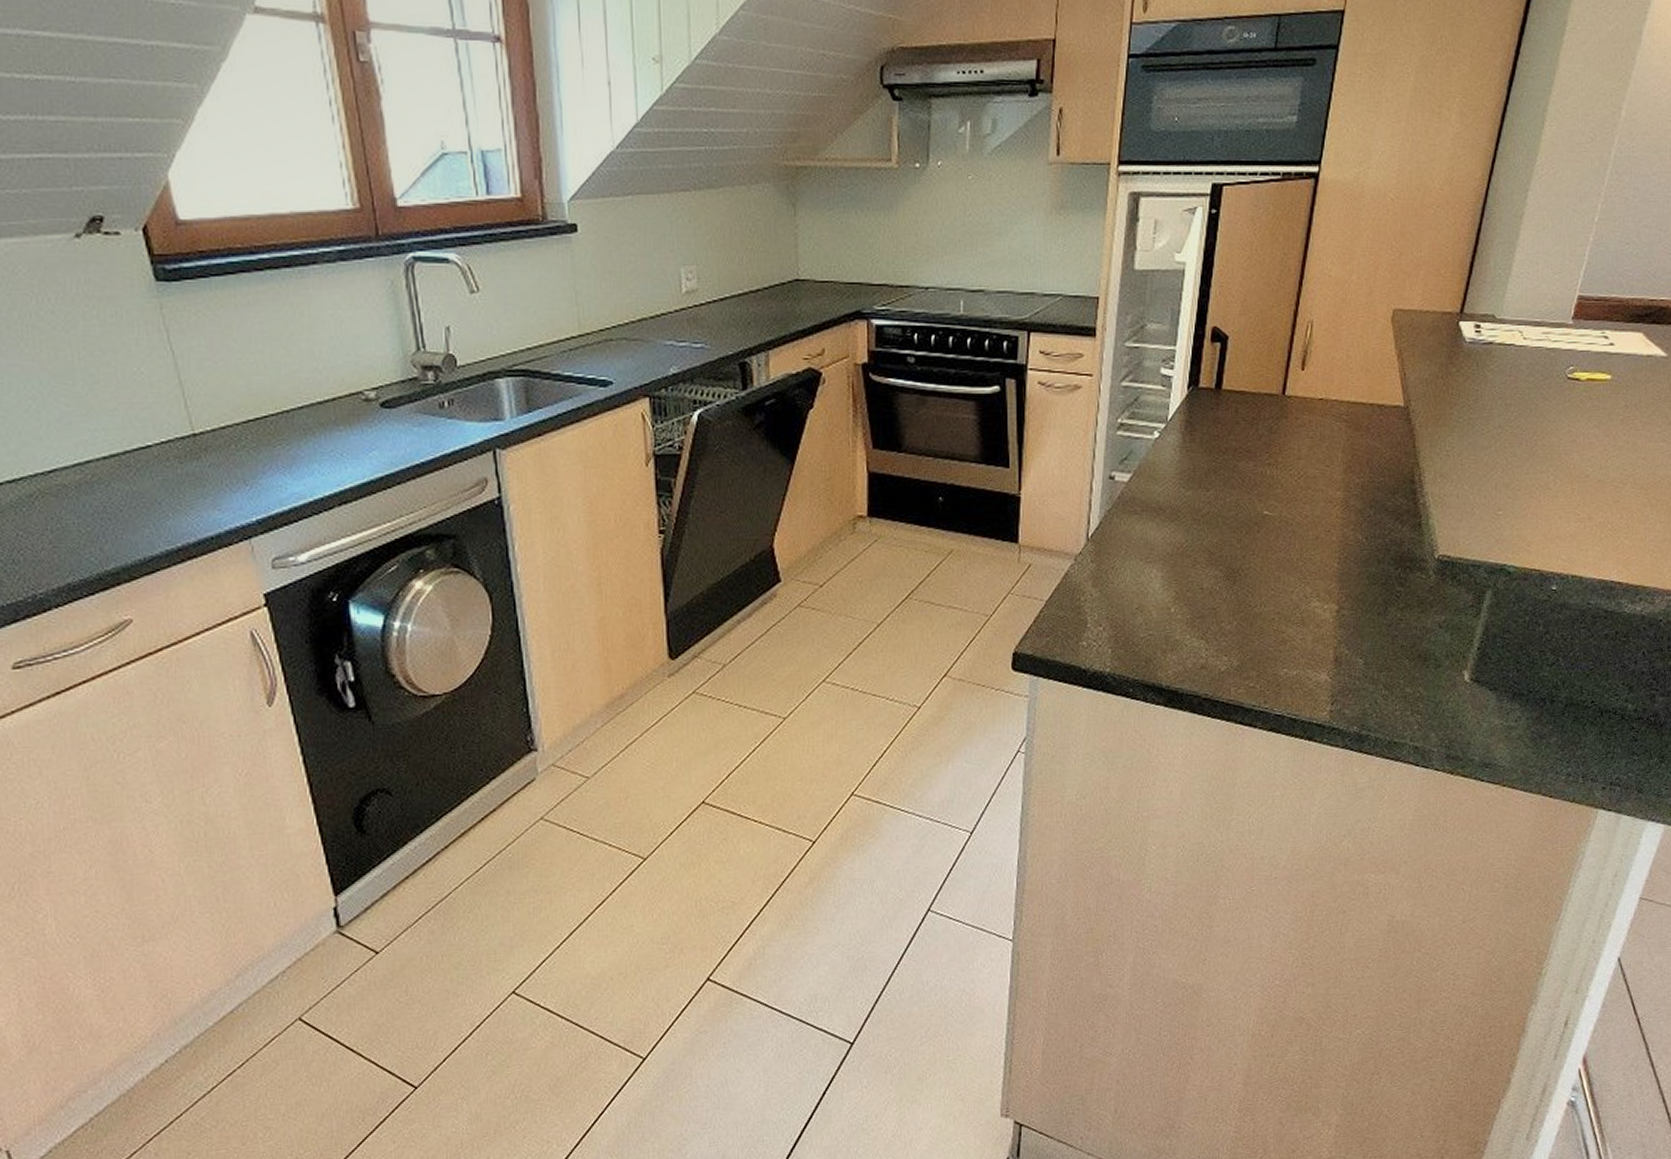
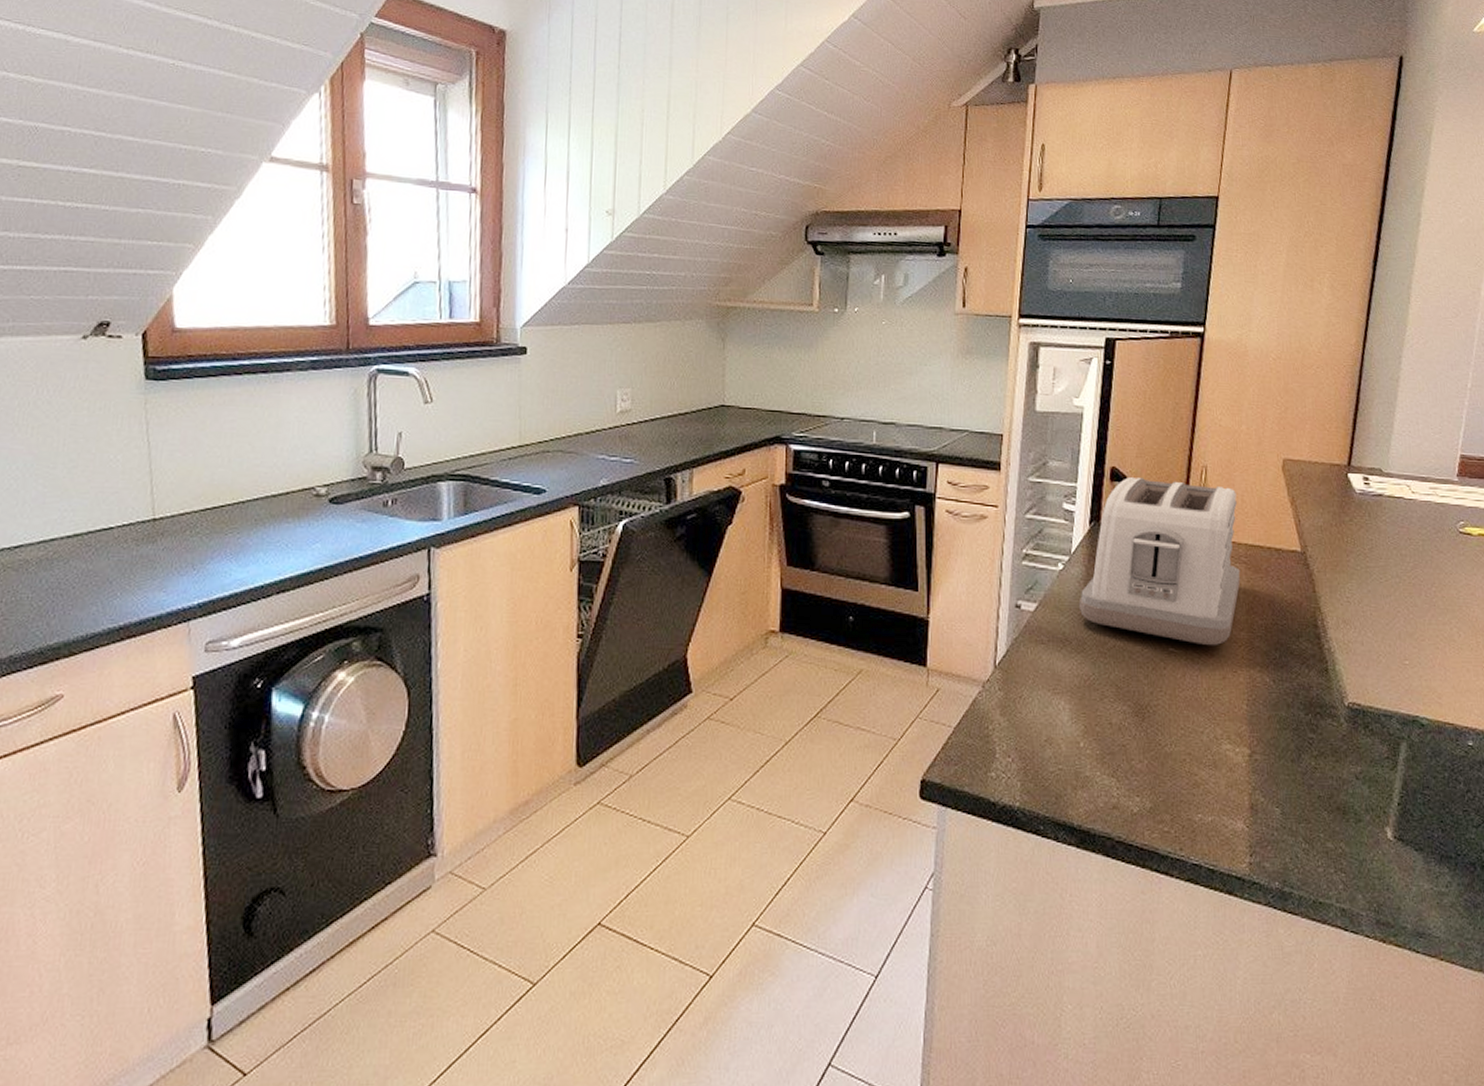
toaster: none [1174,337,1342,507] -> present [1078,477,1241,646]

